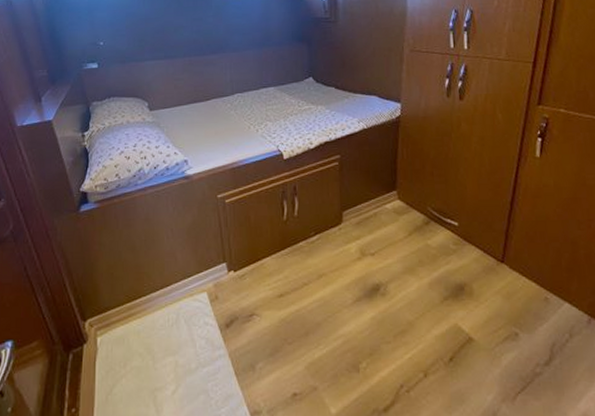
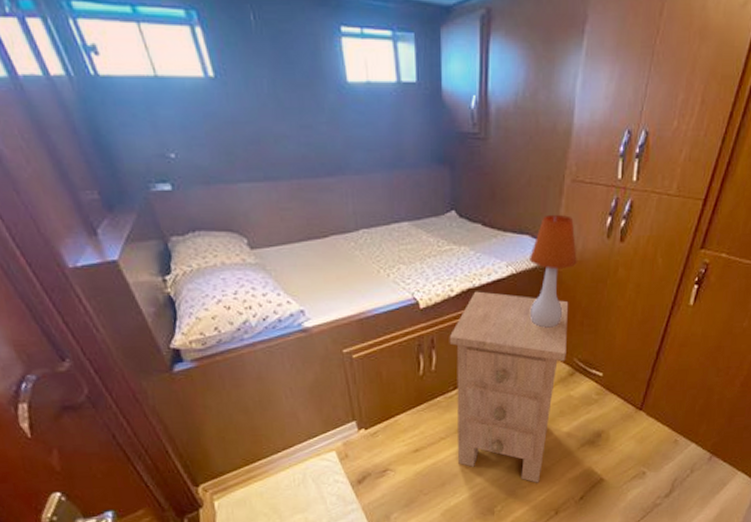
nightstand: none [309,144,420,339] -> present [449,291,569,483]
table lamp: none [378,78,422,178] -> present [530,214,577,328]

